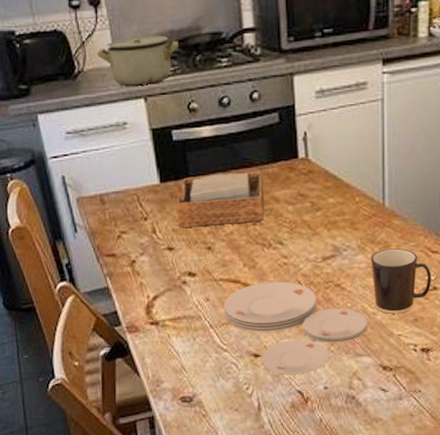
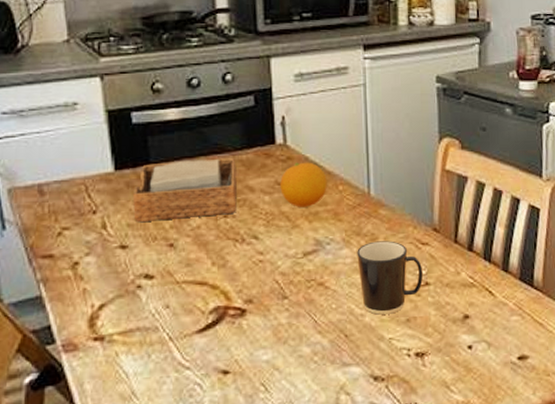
cooking pot: present [96,35,178,86] -> none [45,11,143,63]
plate: present [224,282,367,374] -> none [187,282,355,394]
fruit: none [302,175,345,217] -> present [280,162,327,207]

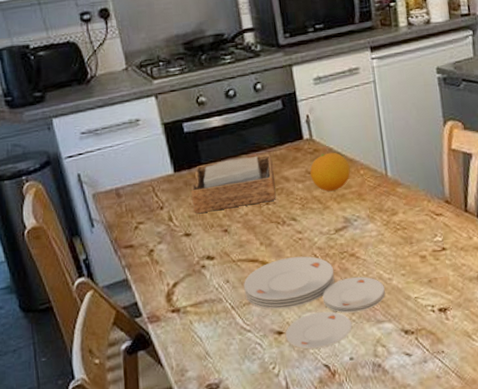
plate: none [187,282,355,394] -> present [243,256,385,349]
mug: present [357,241,424,315] -> none [380,214,440,278]

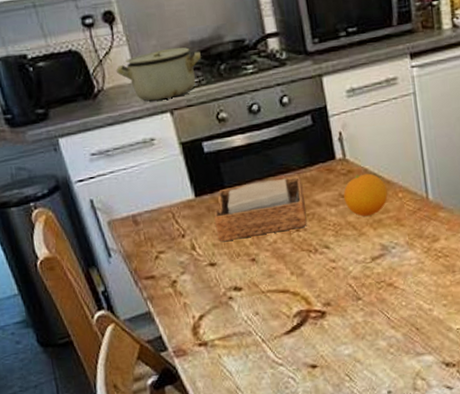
cooking pot: none [108,40,185,87] -> present [115,47,201,101]
plate: present [243,256,385,349] -> none [274,286,425,383]

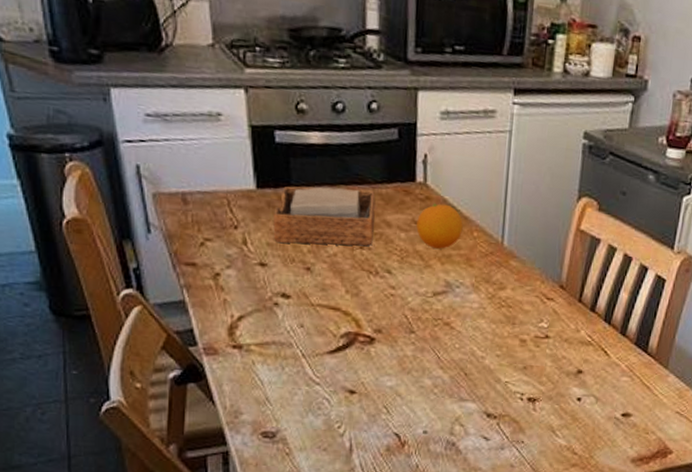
cooking pot: present [115,47,201,101] -> none [190,16,290,74]

